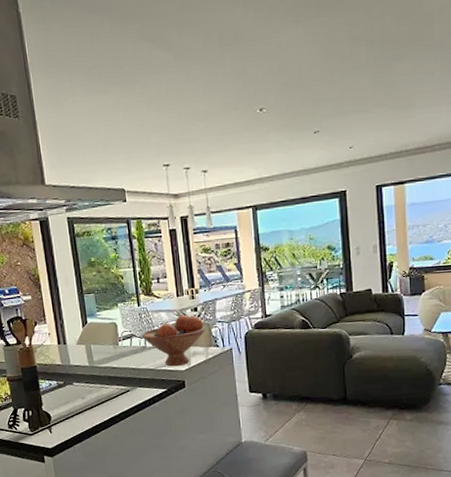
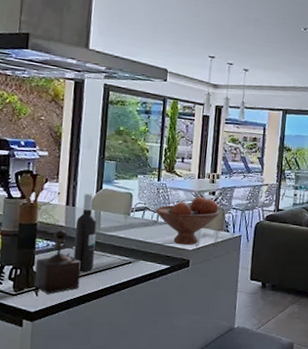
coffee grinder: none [43,368,87,430] -> present [34,229,81,294]
wine bottle: none [70,329,96,406] -> present [73,193,98,272]

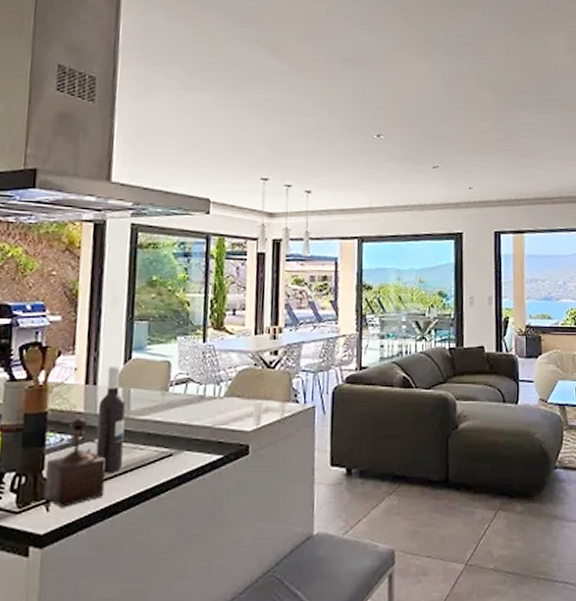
fruit bowl: present [156,196,220,246] -> none [202,358,286,426]

